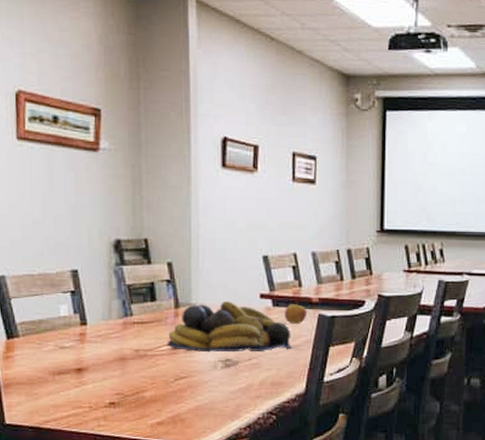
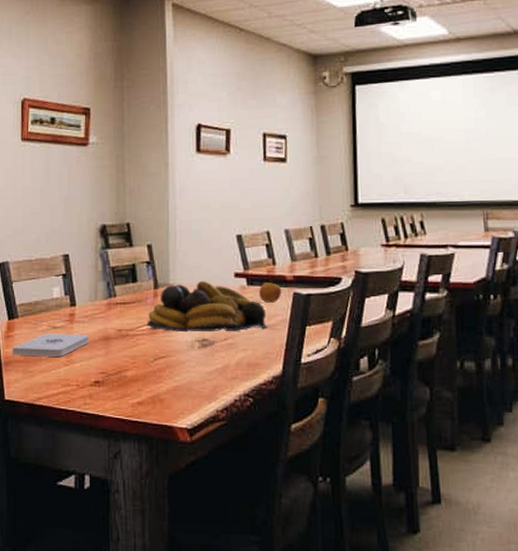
notepad: none [12,354,104,378] -> present [12,333,90,357]

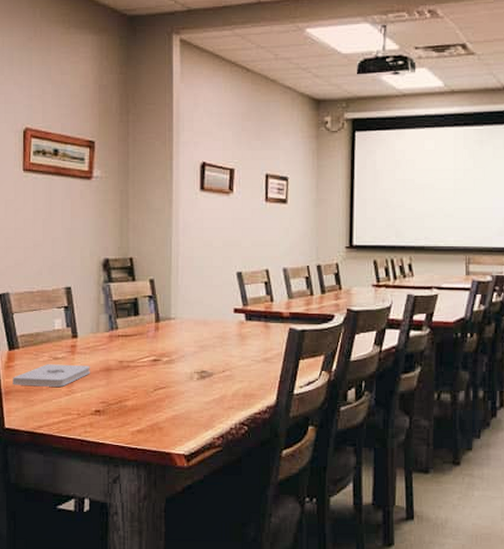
fruit bowl: present [147,280,268,333] -> none [148,315,264,365]
apple: present [259,279,282,303] -> none [257,315,279,337]

